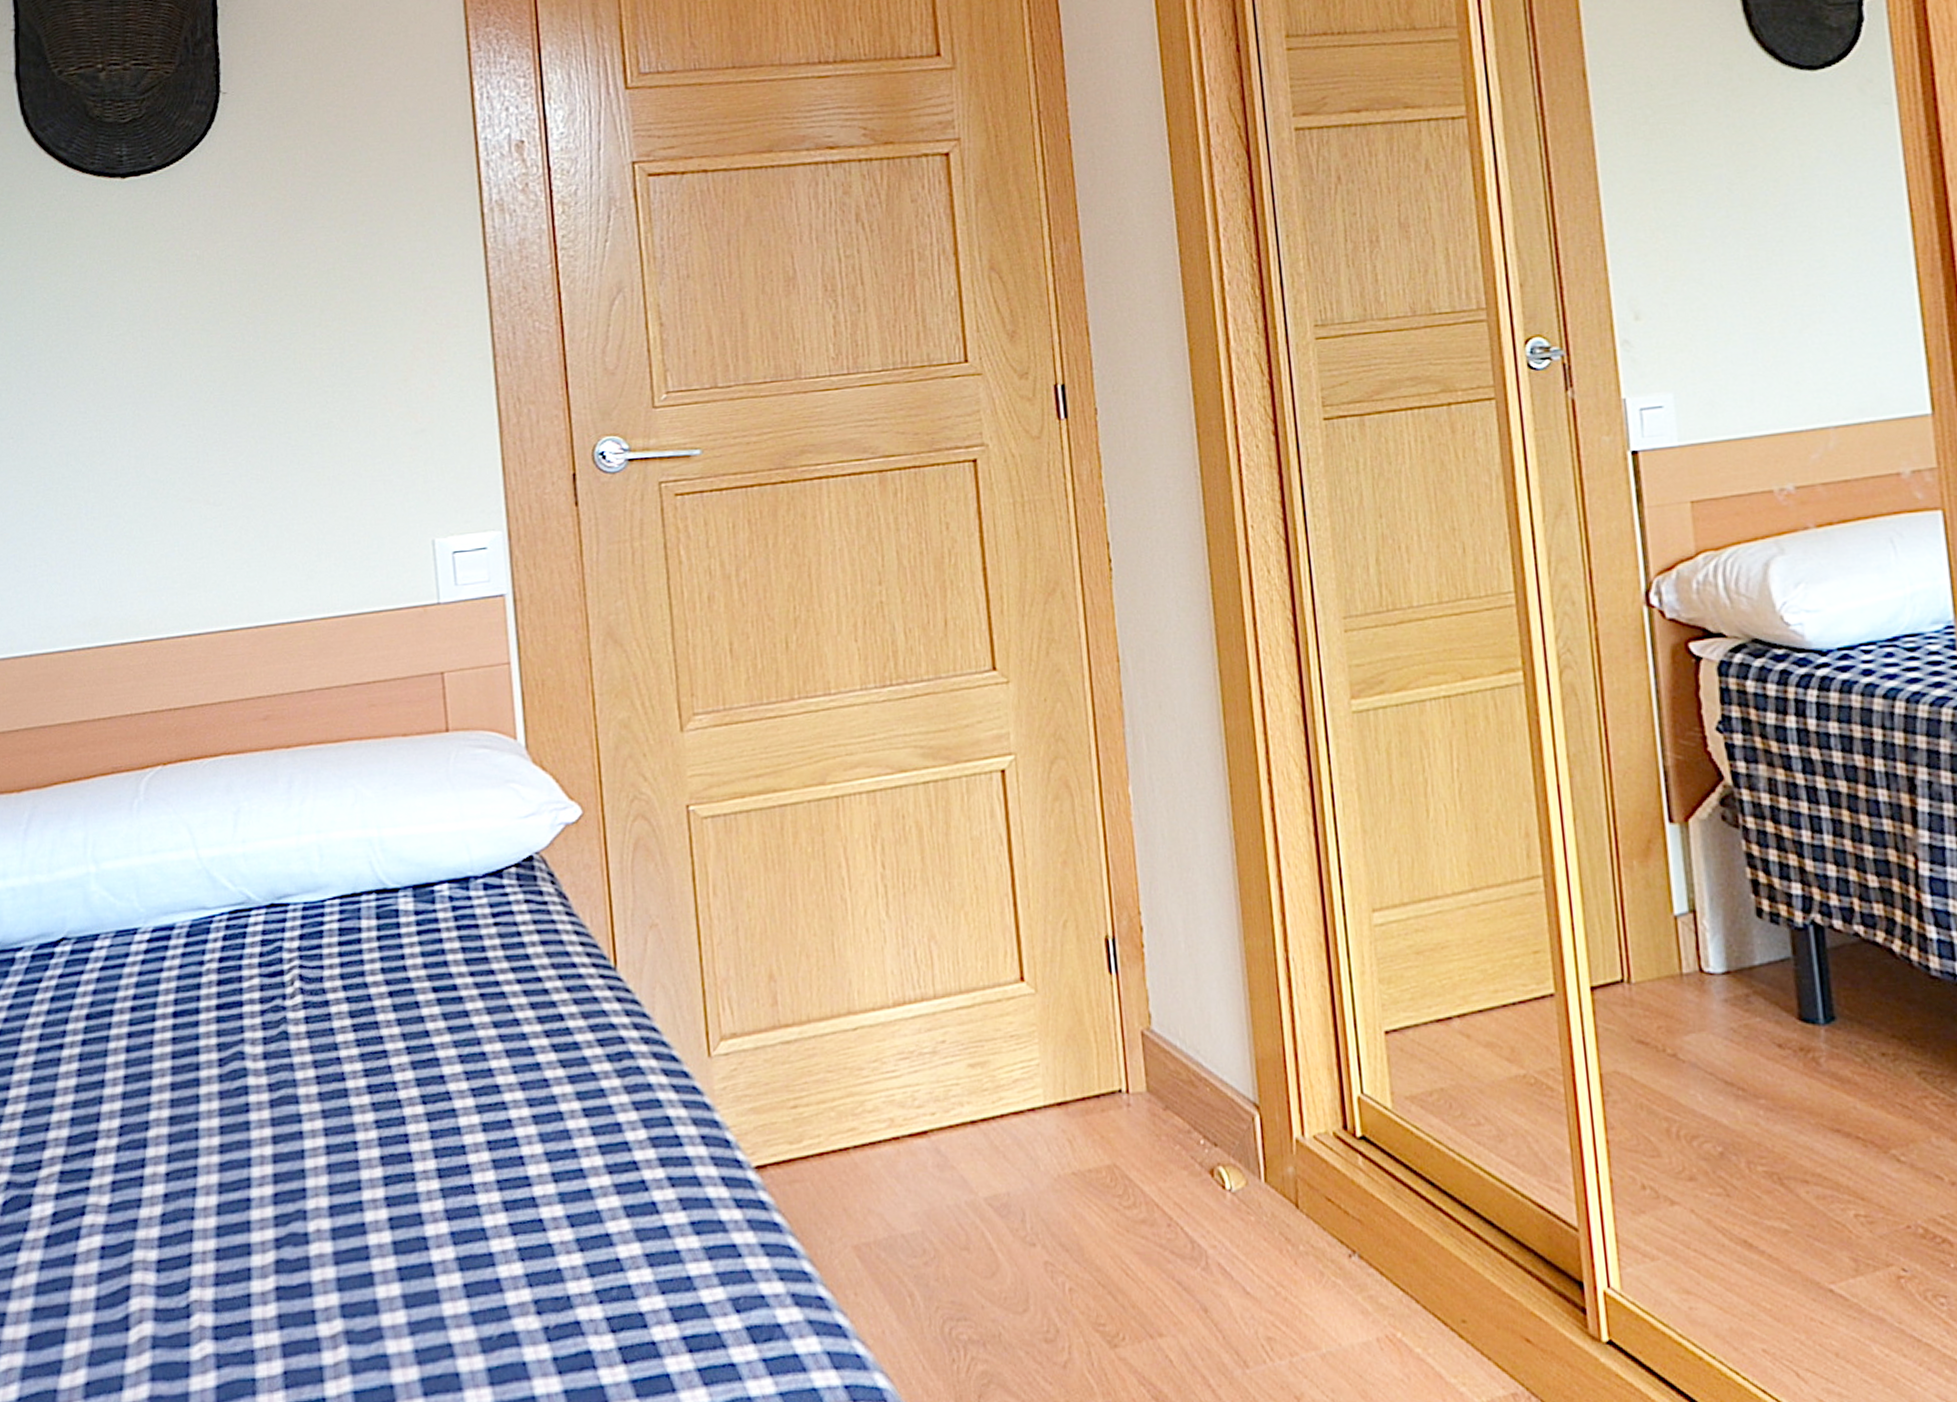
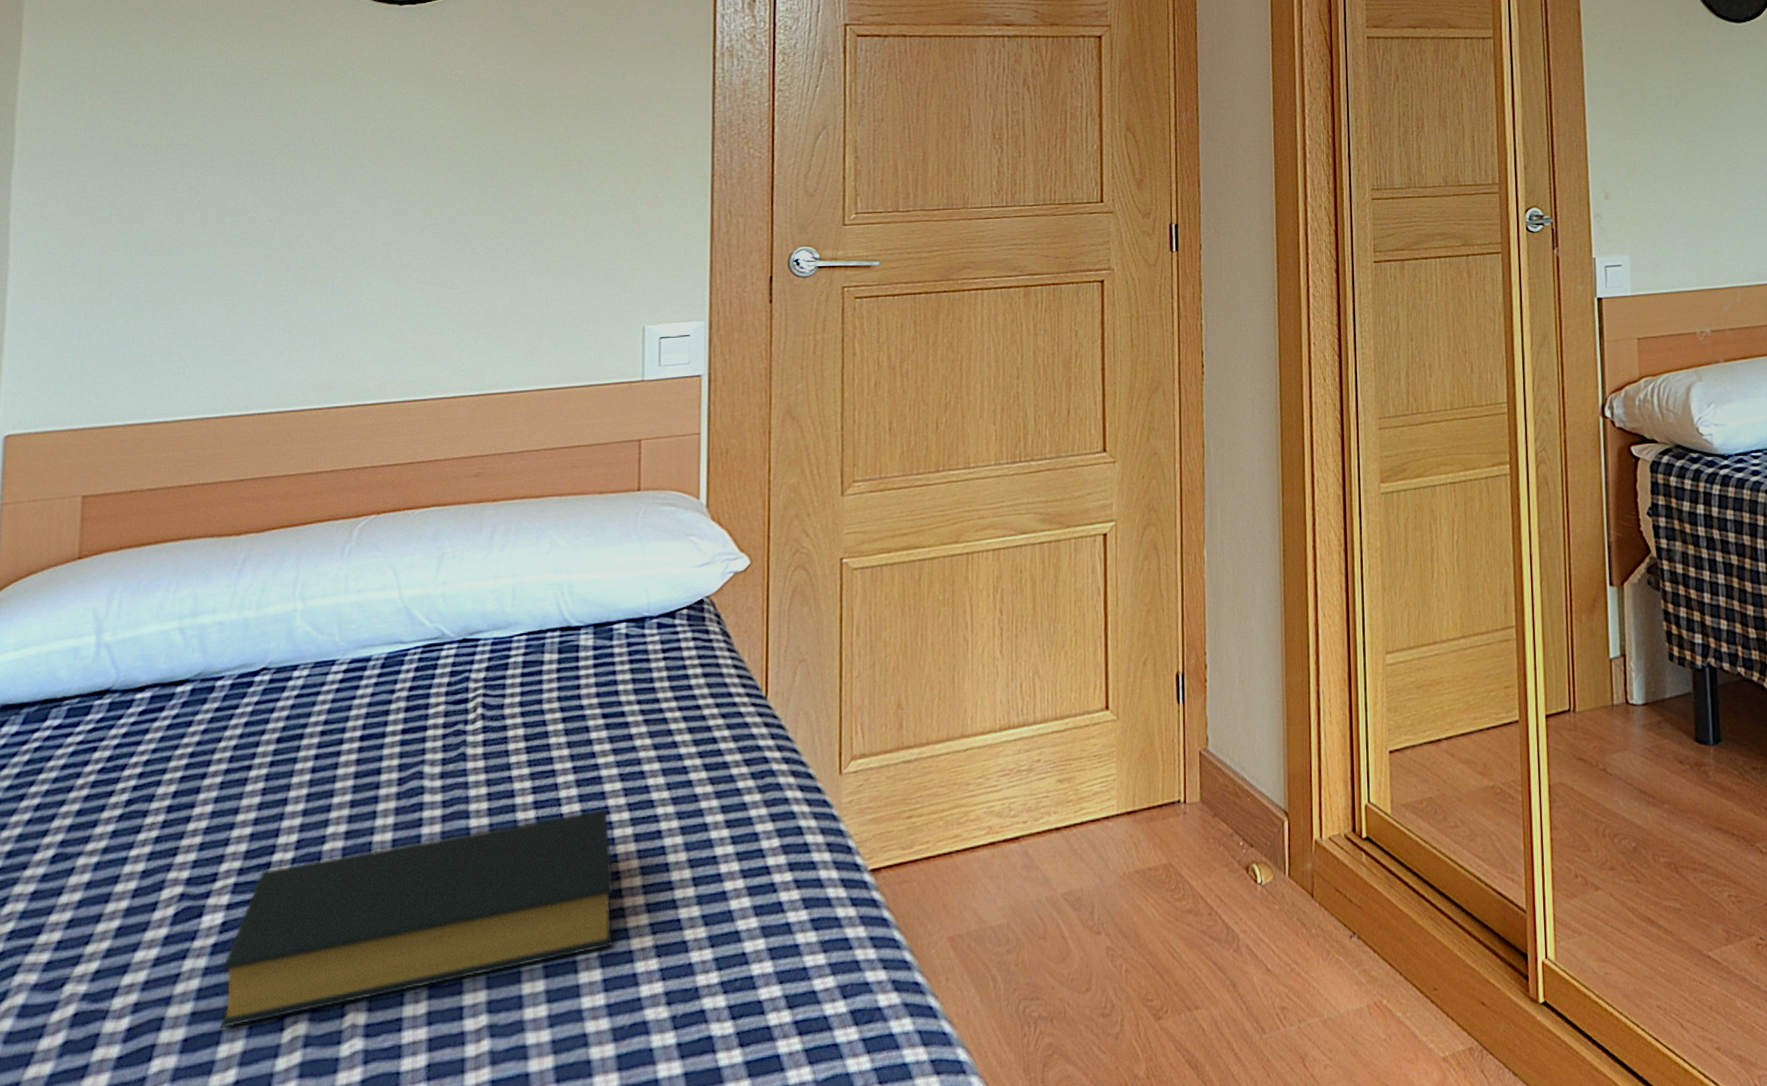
hardback book: none [57,1095,471,1327] -> present [219,810,614,1029]

